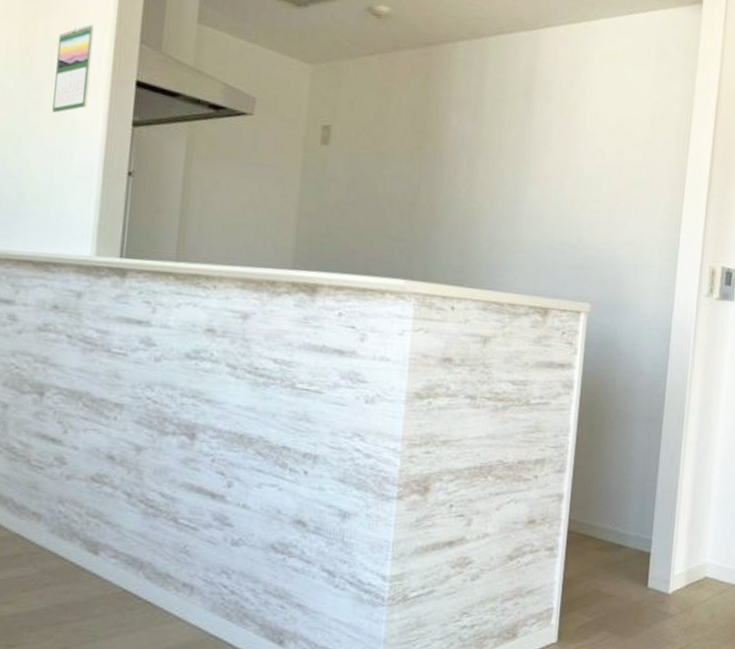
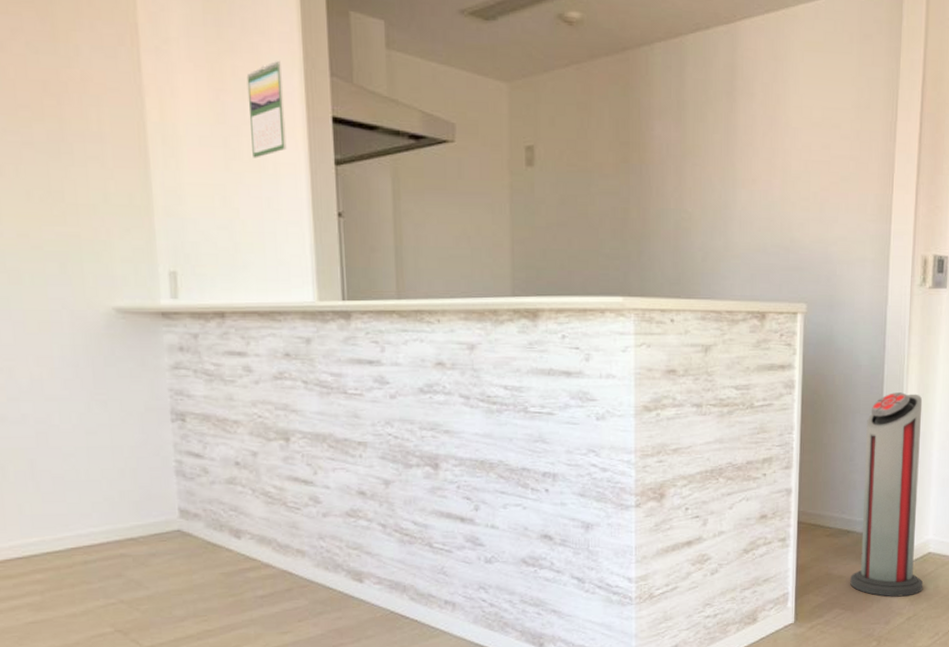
air purifier: none [620,402,705,624] -> present [850,392,924,597]

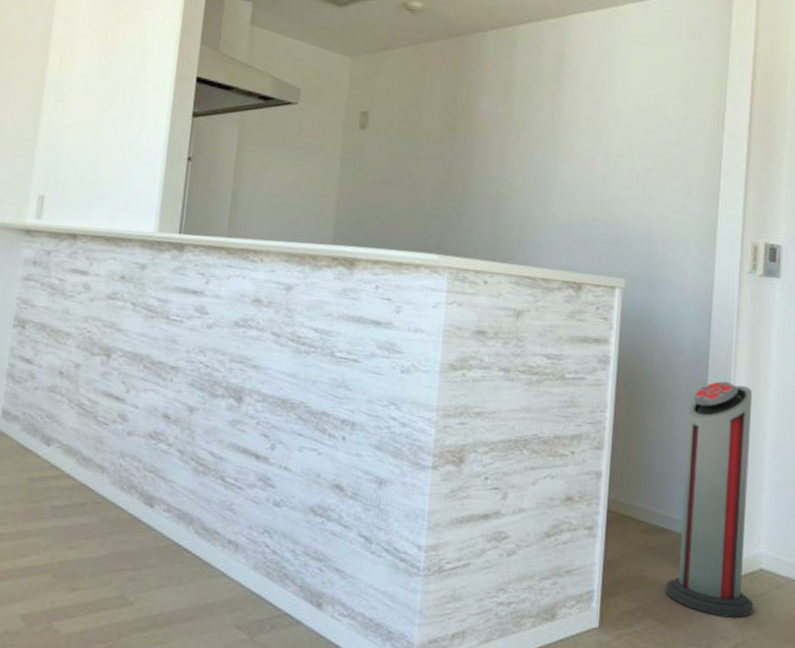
calendar: present [246,60,287,158] -> none [125,29,162,107]

